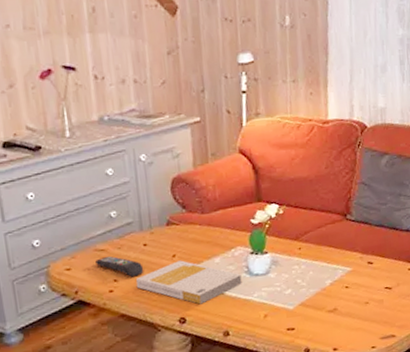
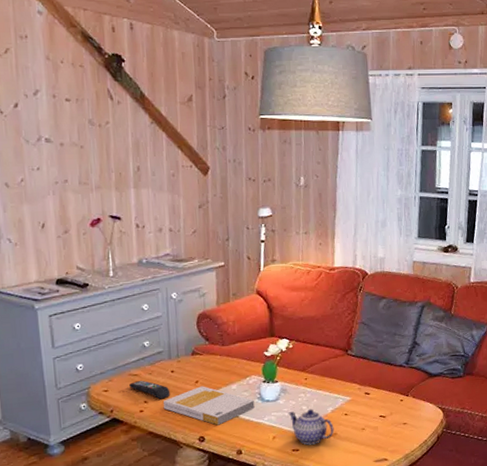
teapot: none [281,282,334,323] -> present [288,408,334,445]

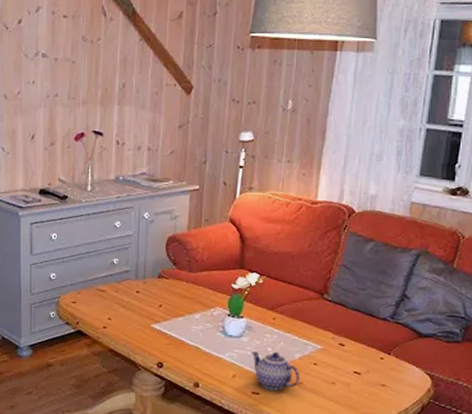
remote control: present [129,380,171,400] -> none [96,296,134,319]
book: present [163,386,255,426] -> none [125,311,217,354]

